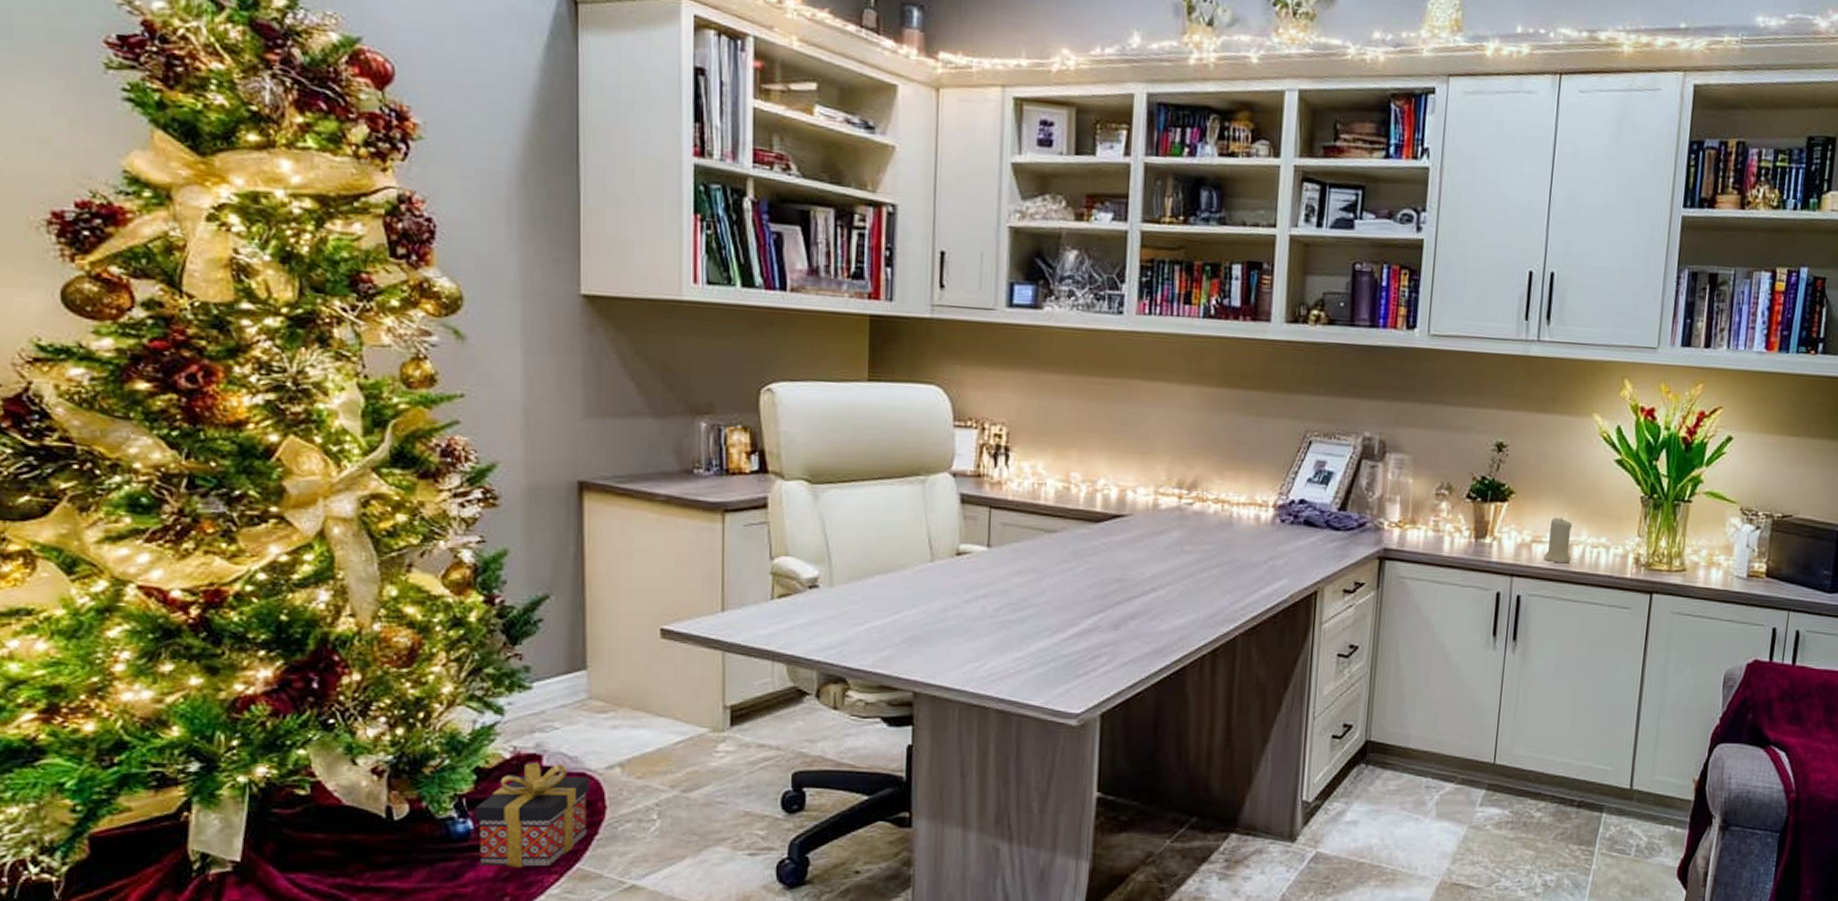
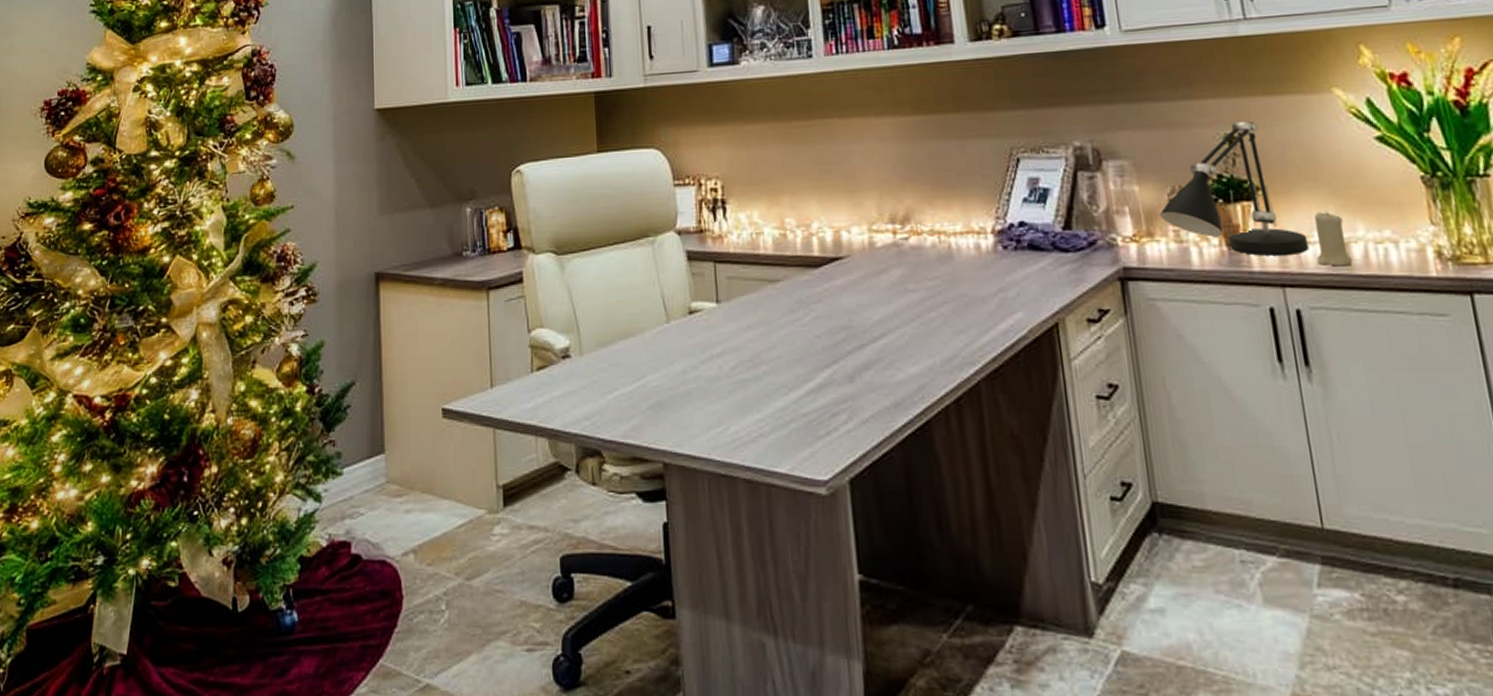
gift box: present [476,763,590,868] -> none [300,551,389,664]
desk lamp: none [1425,431,1541,551] -> present [1159,120,1309,256]

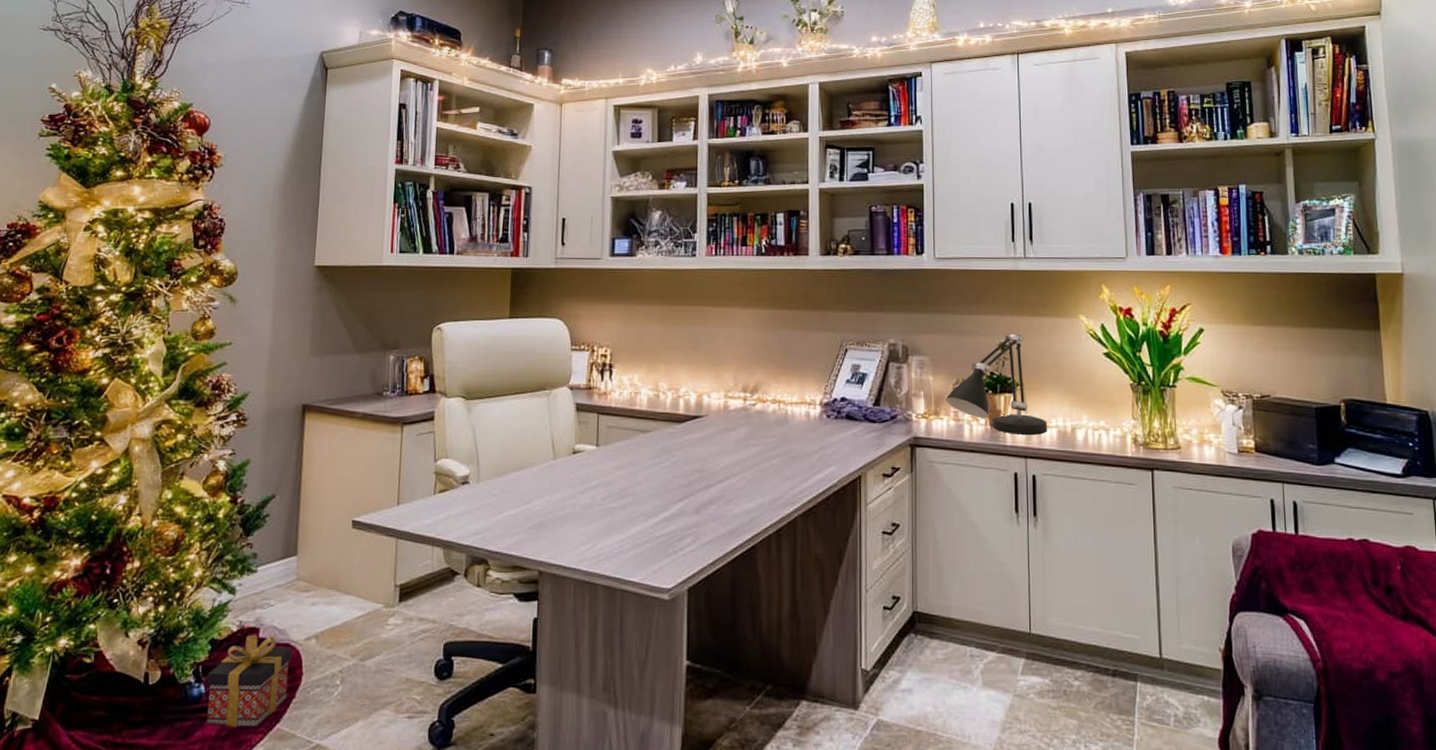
gift box: none [300,551,389,664] -> present [206,635,293,728]
candle: present [1314,210,1353,267] -> none [1052,404,1076,445]

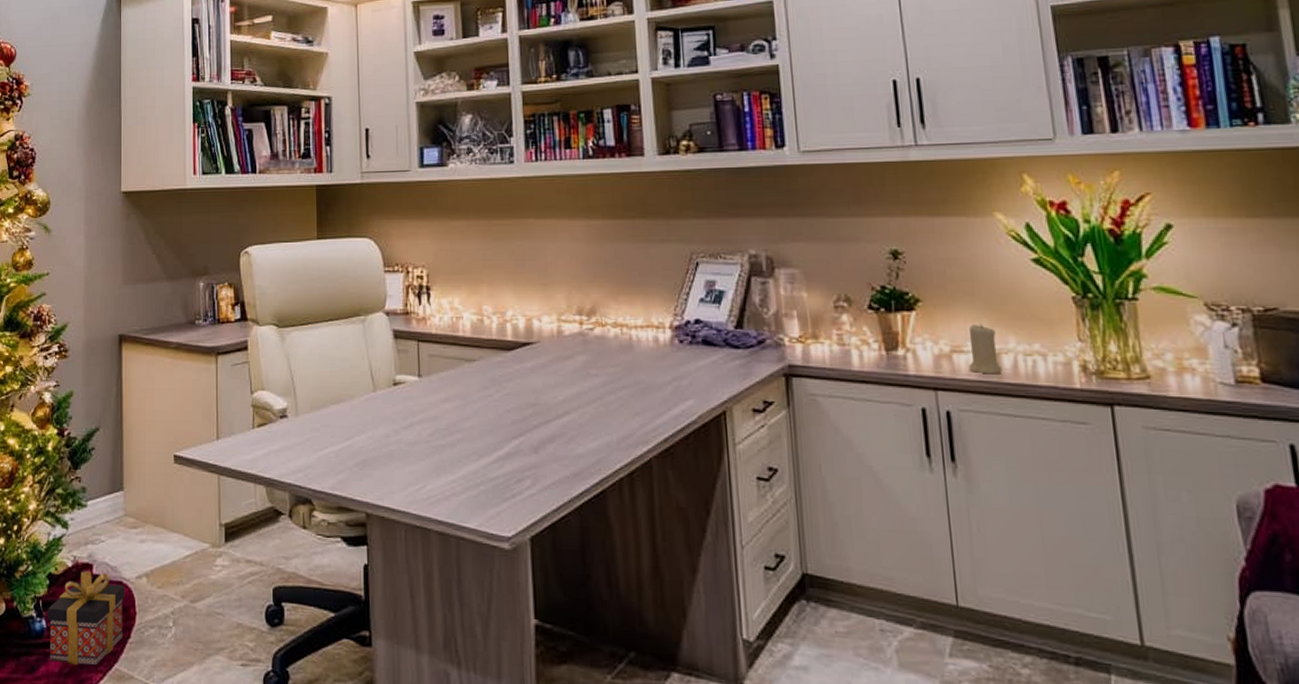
desk lamp: present [945,333,1048,435] -> none [825,238,963,362]
candle: none [1052,404,1076,445] -> present [968,323,1003,375]

